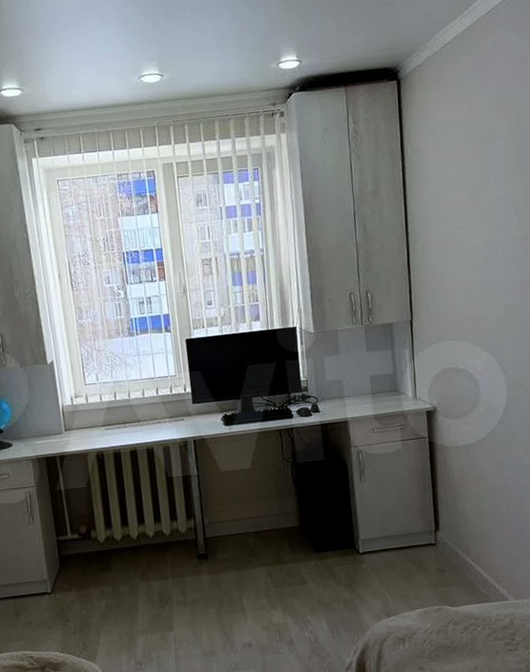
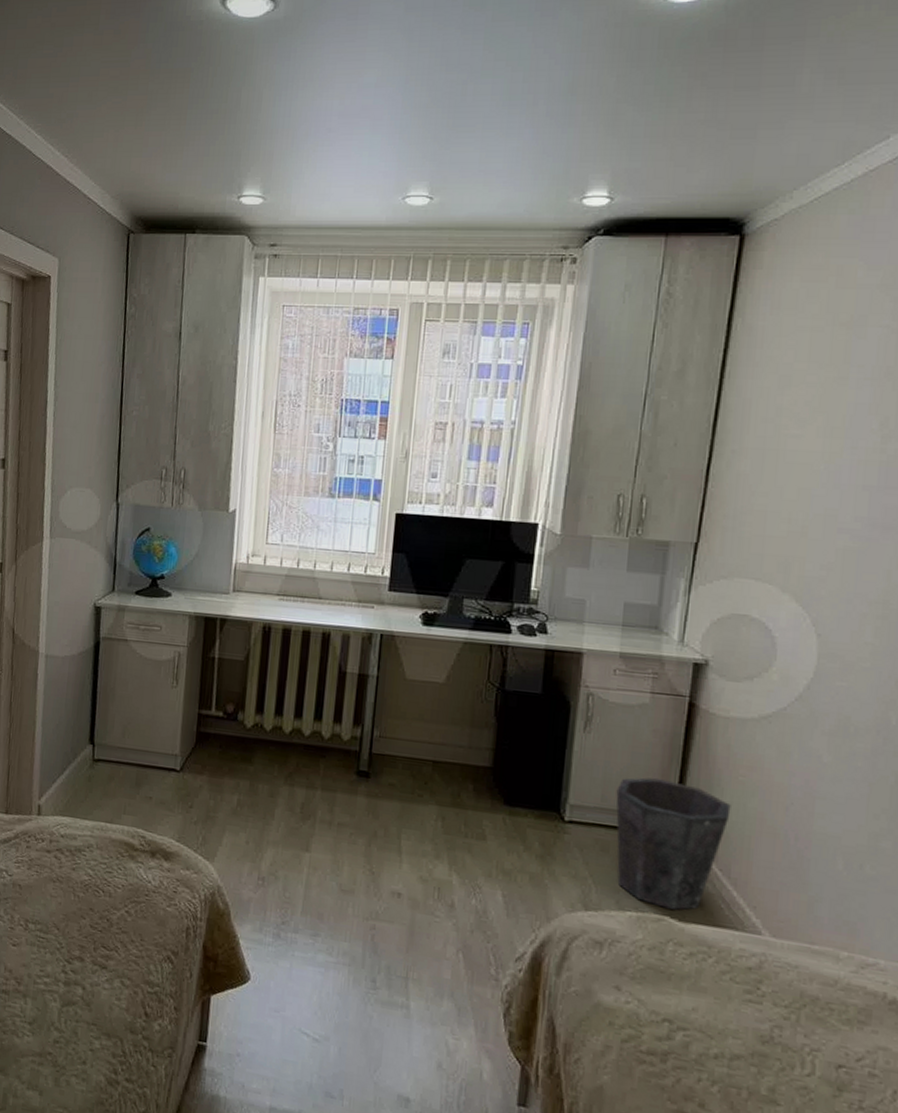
waste bin: none [392,503,472,600] -> present [616,777,731,910]

